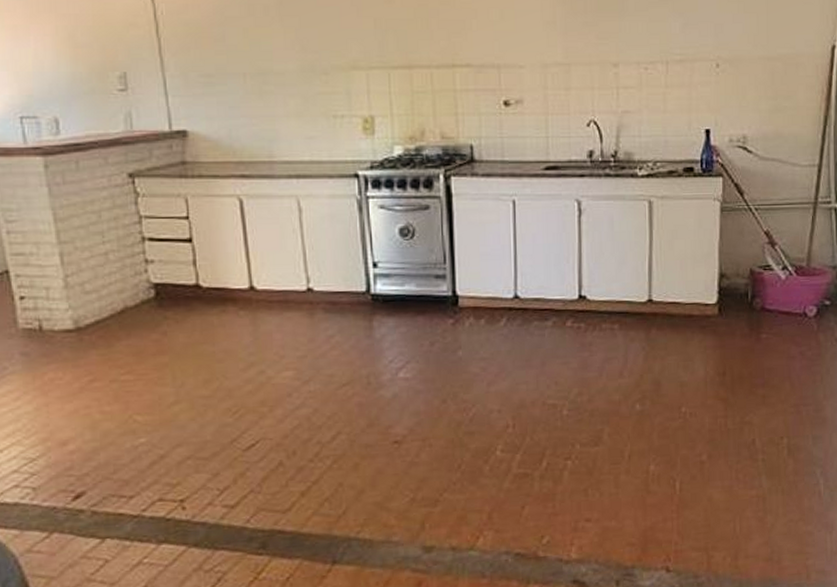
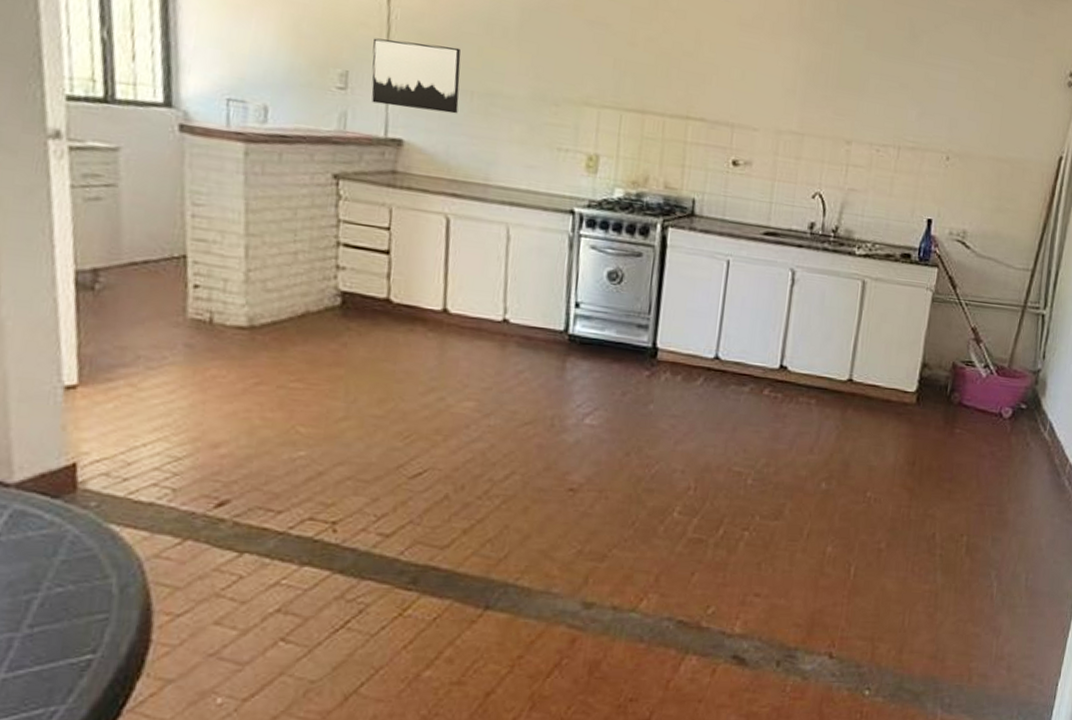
wall art: none [145,33,234,99] -> present [371,38,461,114]

